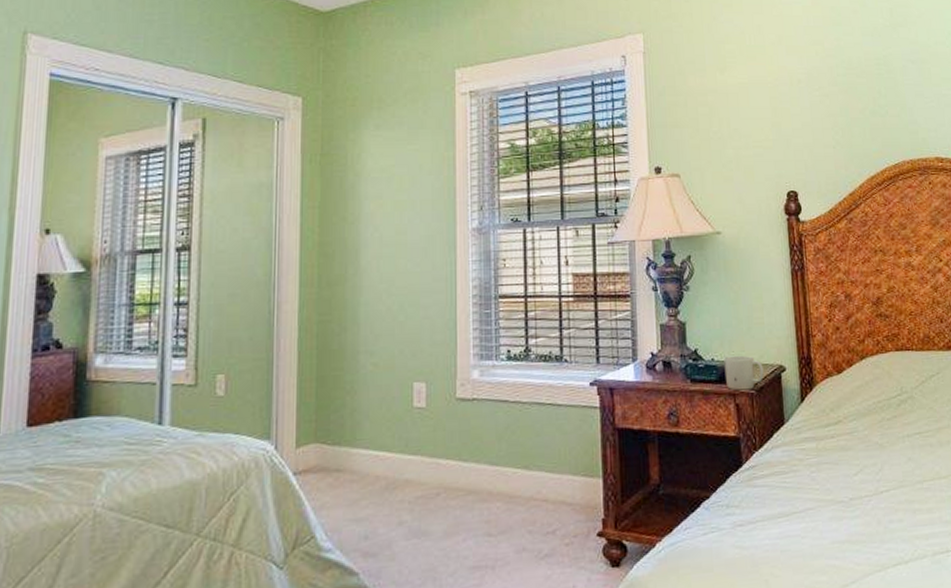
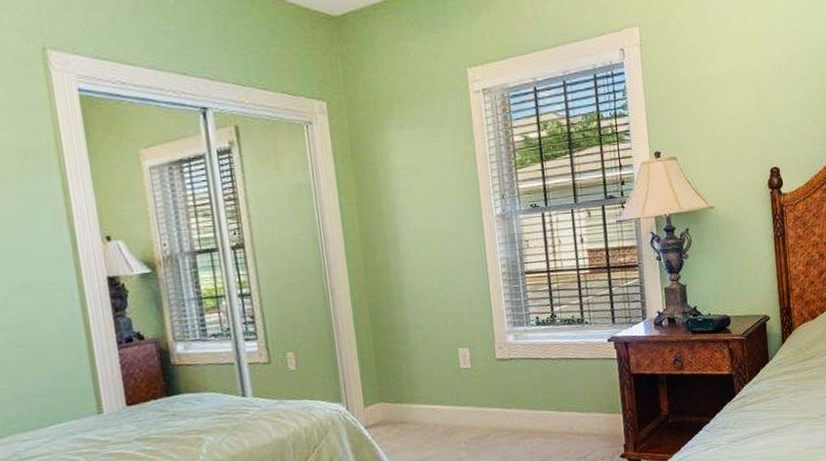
mug: present [724,355,764,391] -> none [718,309,752,338]

